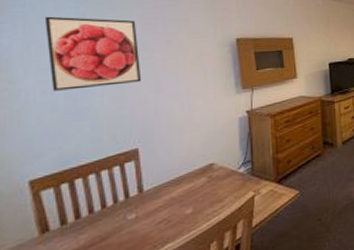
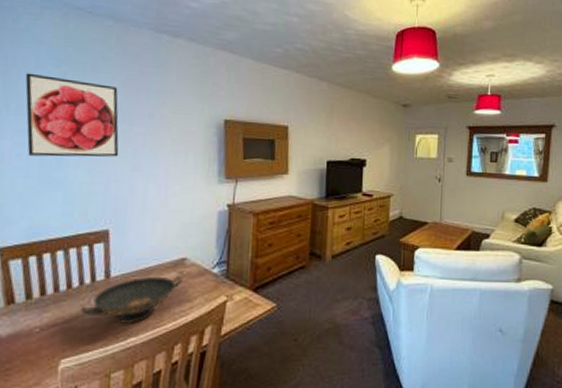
decorative bowl: none [115,180,212,232] -> present [79,276,183,323]

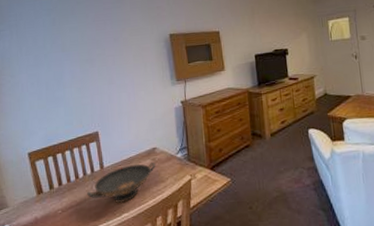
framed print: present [25,73,119,157] -> none [29,22,98,83]

